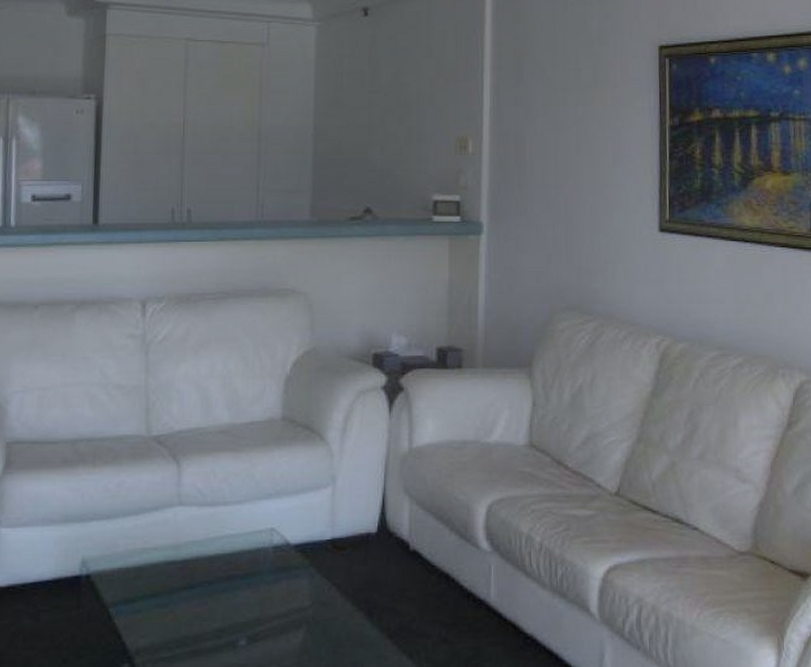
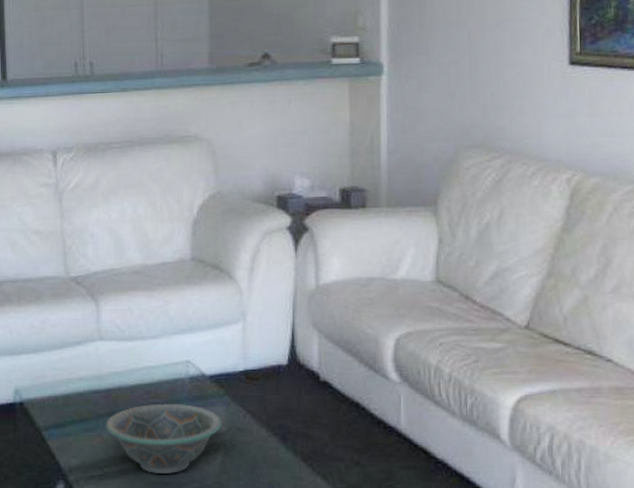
decorative bowl: none [179,576,306,656] -> present [105,404,222,475]

